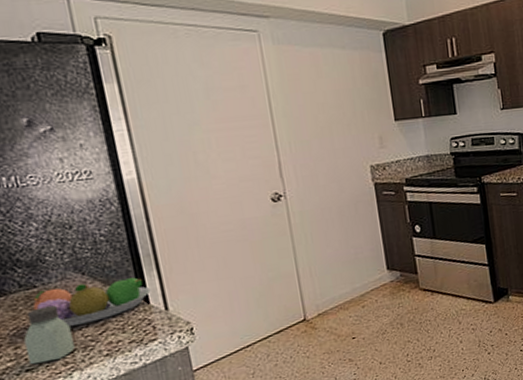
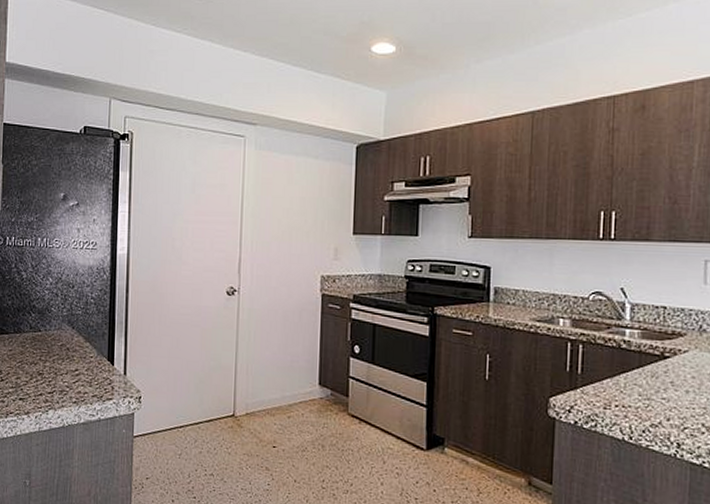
saltshaker: present [23,305,75,365] -> none [22,349,56,397]
fruit bowl: present [32,277,151,326] -> none [35,335,117,371]

